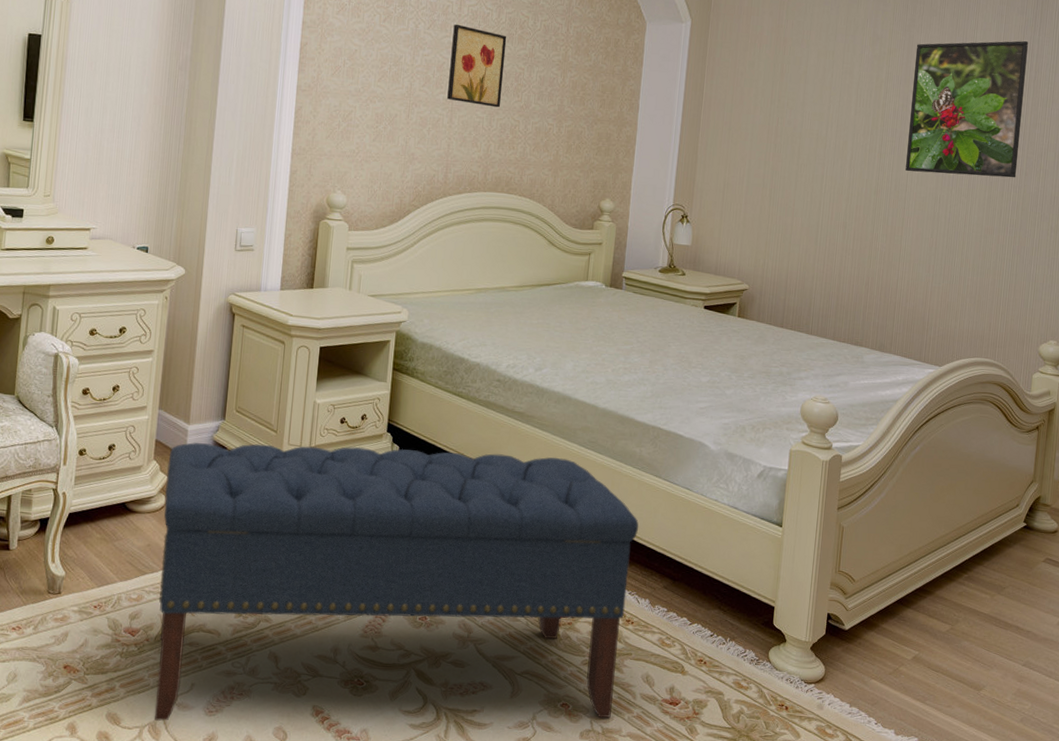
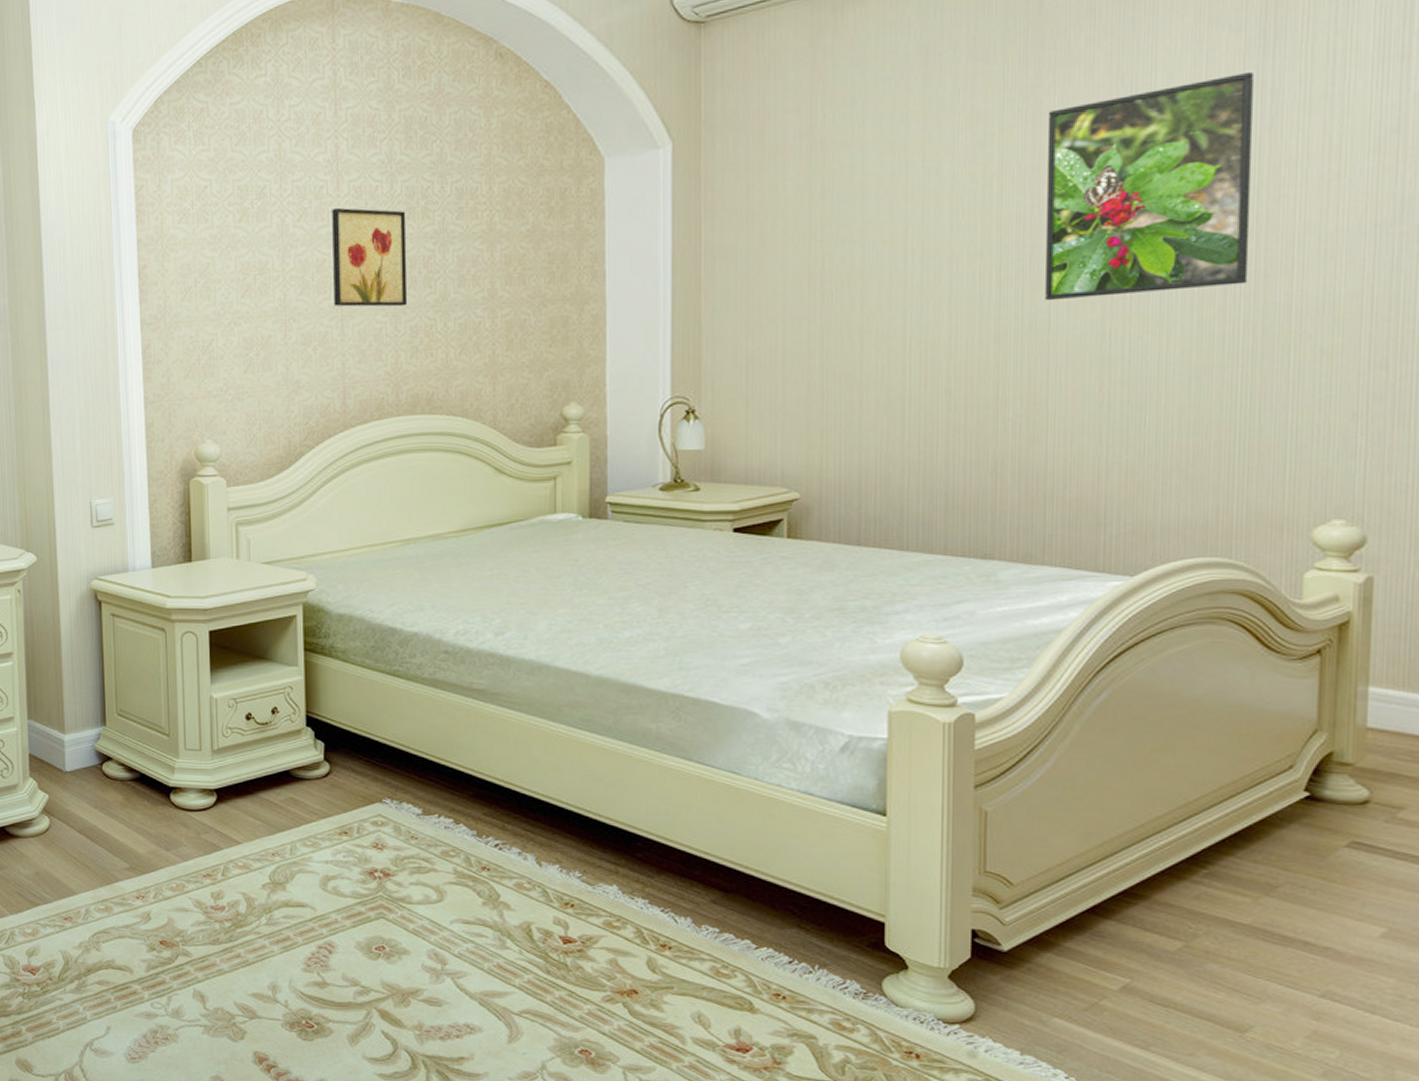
bench: present [154,442,639,721] -> none [46,743,665,1069]

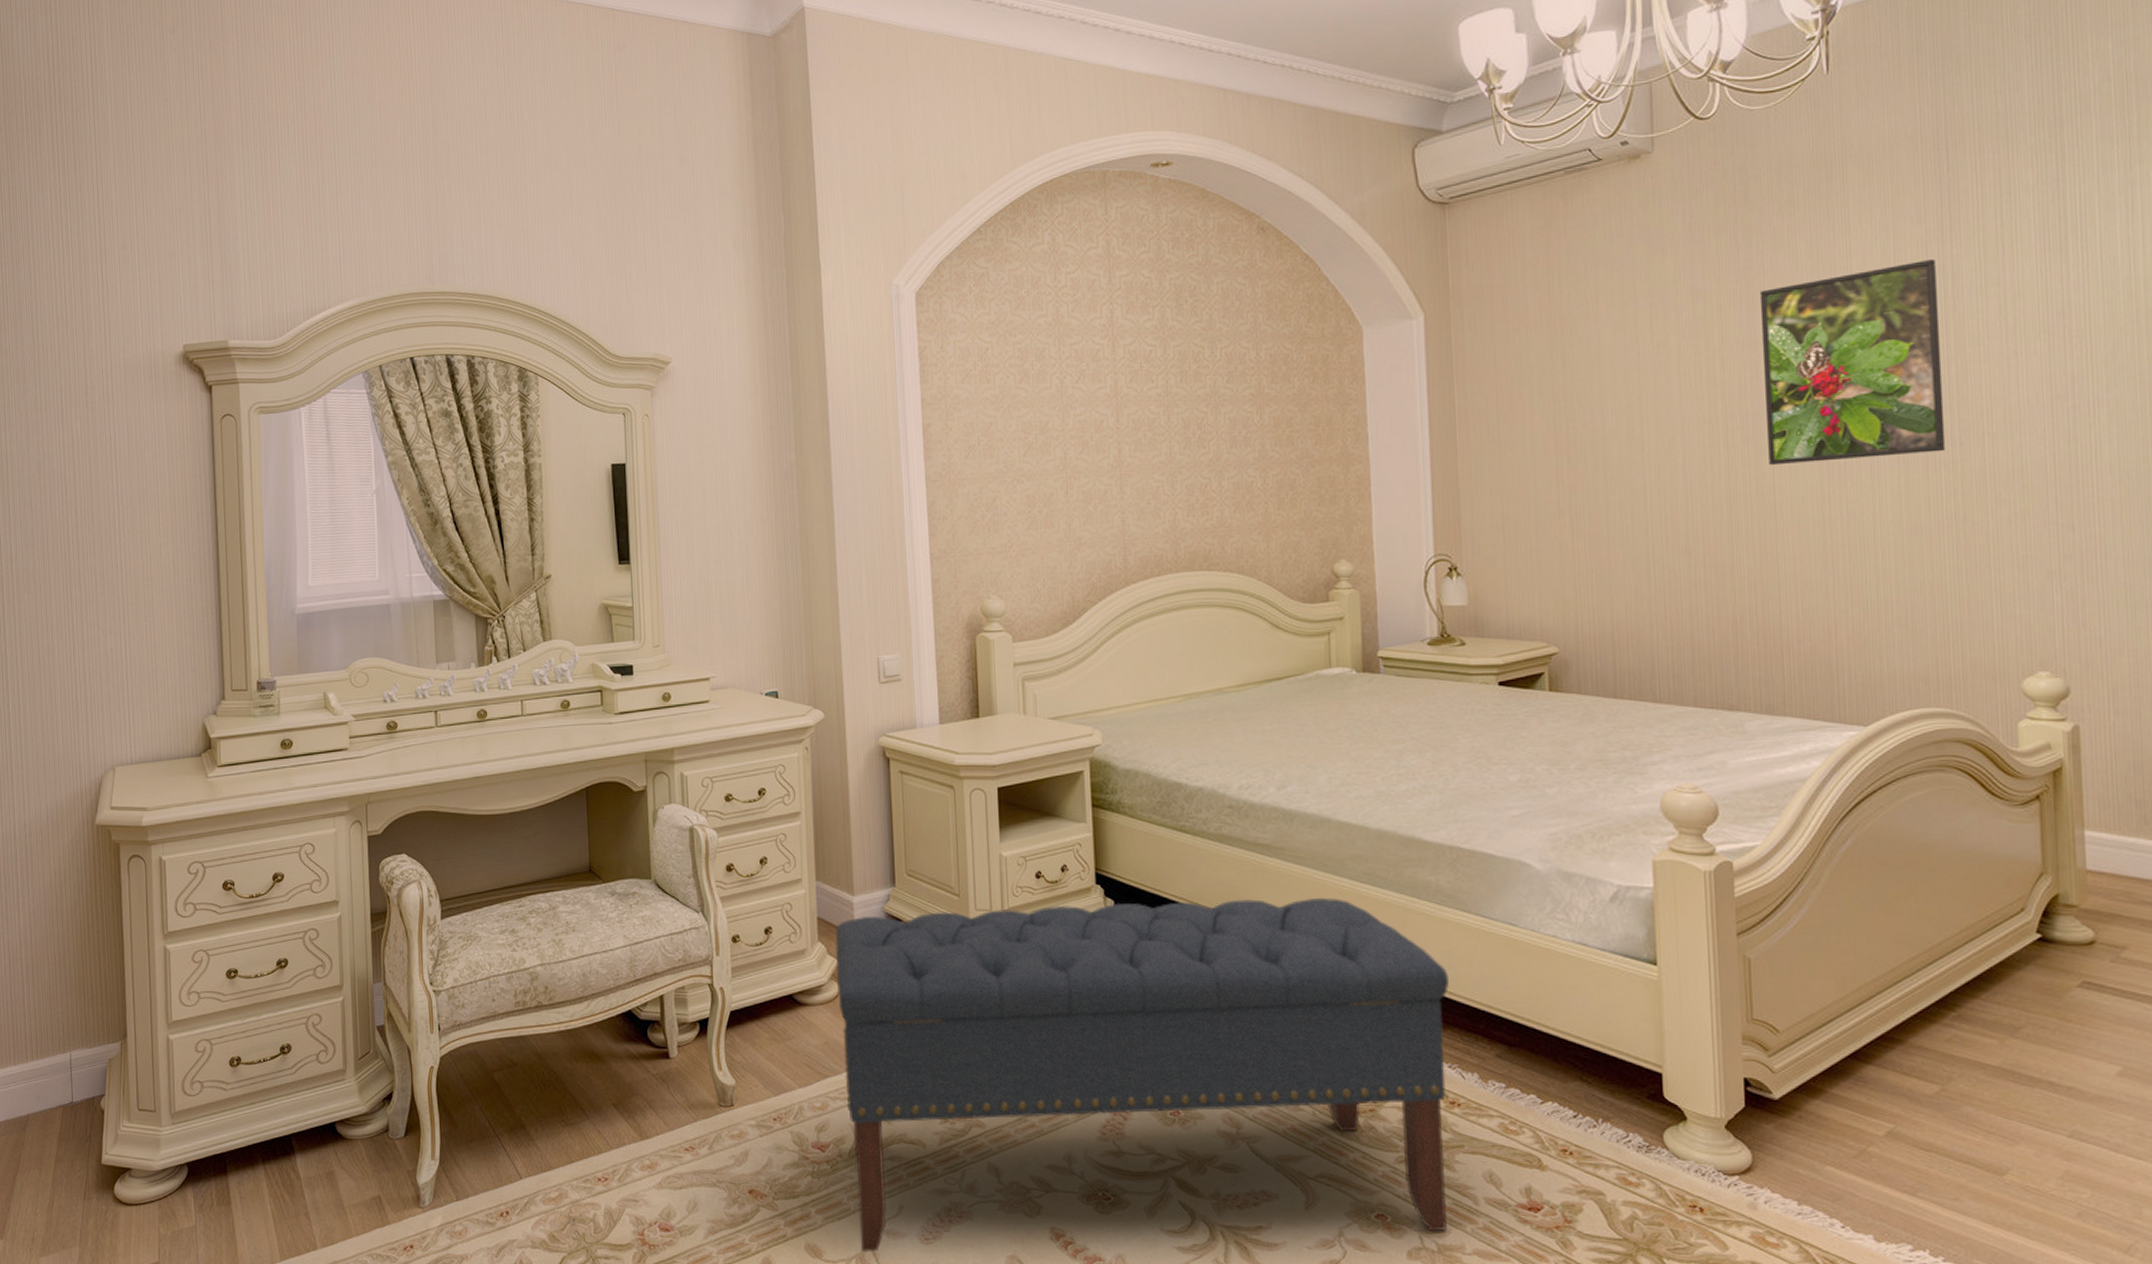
bench: none [46,743,665,1069] -> present [835,897,1449,1252]
wall art: present [332,207,408,307] -> none [1108,370,1183,466]

